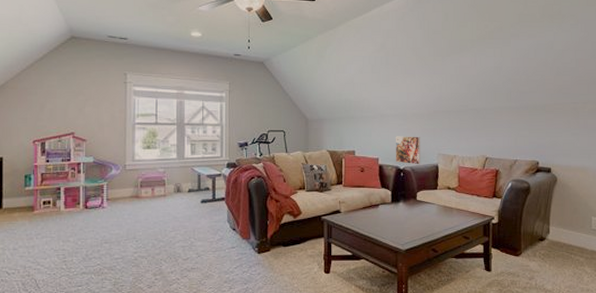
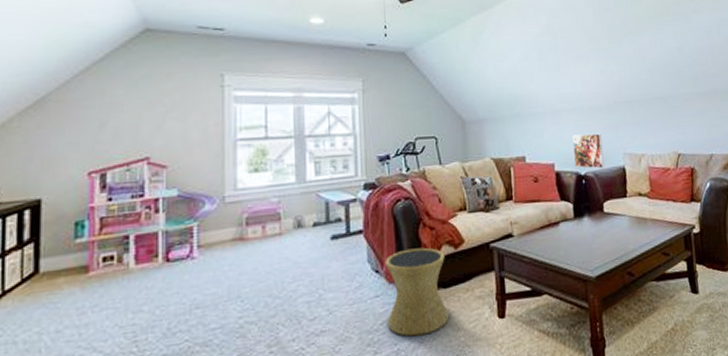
side table: none [240,215,287,279] -> present [384,247,450,337]

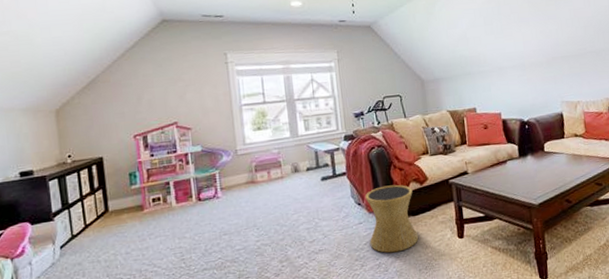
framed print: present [571,133,604,169] -> none [515,85,544,116]

